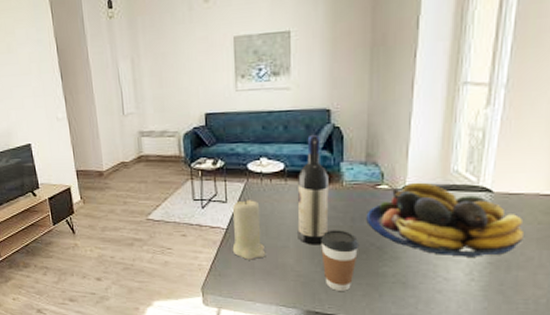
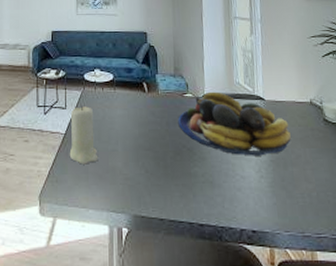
wine bottle: present [297,134,329,245] -> none [124,51,149,148]
coffee cup: present [321,230,360,291] -> none [144,133,174,193]

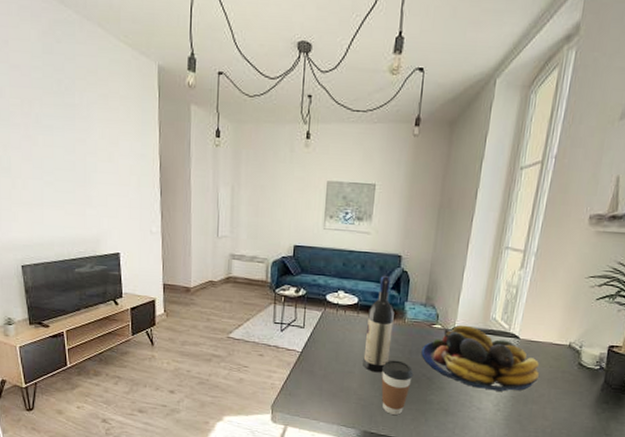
candle: present [69,105,98,165] -> none [304,326,334,382]
wine bottle: none [124,51,149,148] -> present [363,275,394,373]
coffee cup: none [144,133,174,193] -> present [381,360,414,415]

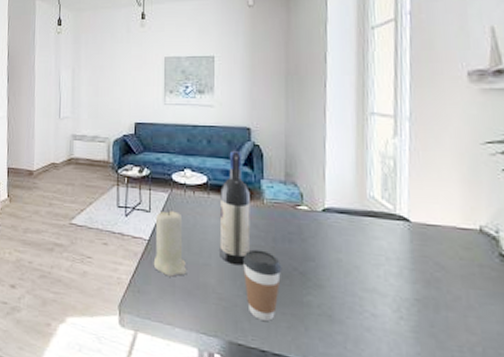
candle: none [304,326,334,382] -> present [153,209,187,277]
fruit bowl: present [421,325,539,392] -> none [288,205,447,292]

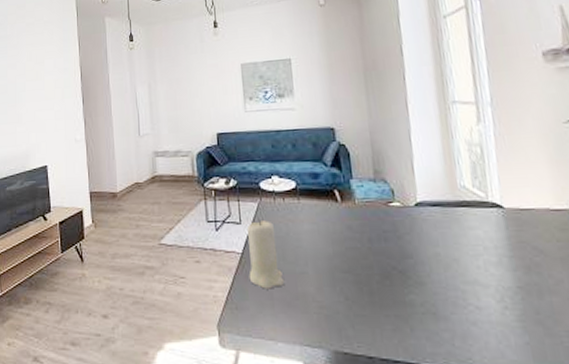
wine bottle: present [219,150,251,266] -> none [310,151,346,271]
coffee cup: present [243,249,282,321] -> none [340,252,381,325]

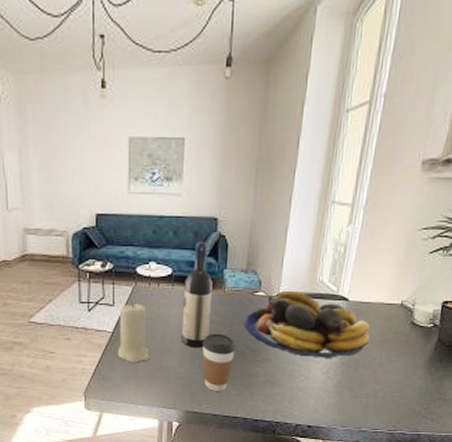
wine bottle: none [310,151,346,271] -> present [181,241,213,348]
coffee cup: none [340,252,381,325] -> present [202,333,237,391]
fruit bowl: none [383,198,547,281] -> present [244,290,370,358]

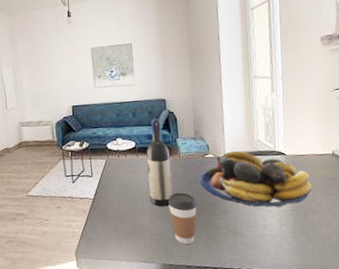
candle: present [117,302,150,363] -> none [98,172,127,224]

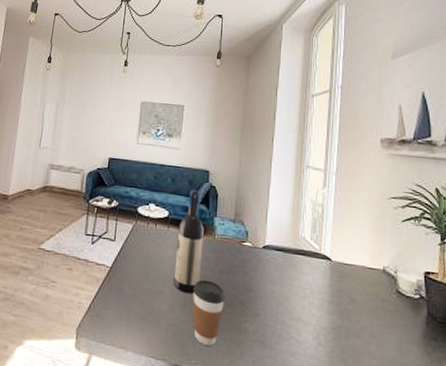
fruit bowl: present [200,150,312,207] -> none [233,243,357,322]

